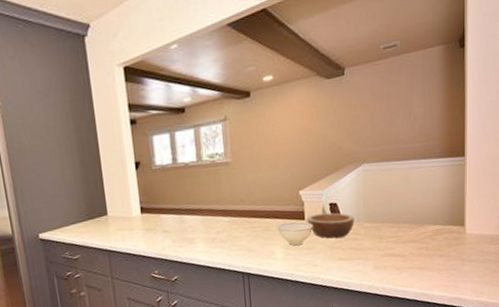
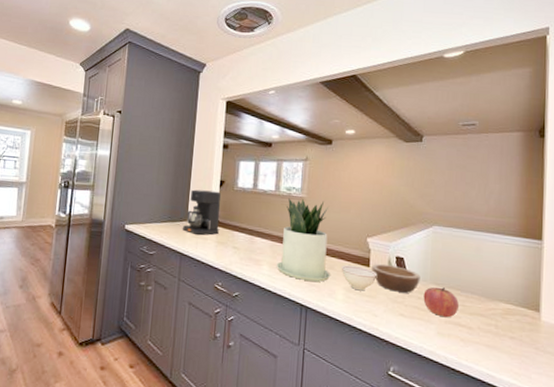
coffee maker: none [104,175,144,228] -> present [183,189,221,236]
planter: none [211,161,268,249] -> present [276,198,331,282]
fruit: none [359,223,392,252] -> present [423,287,459,318]

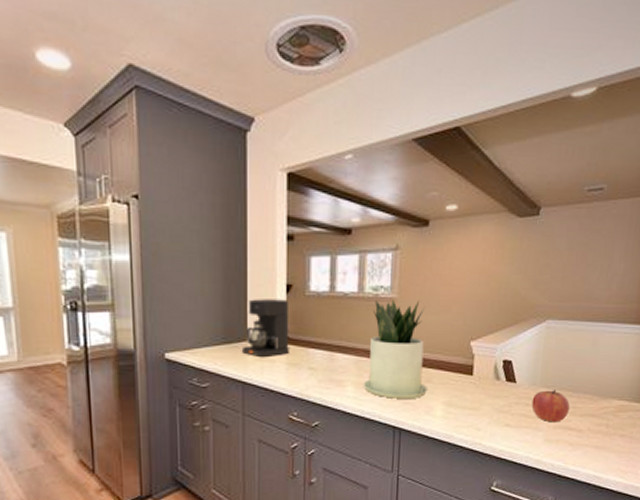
bowl: present [341,265,378,291] -> none [439,376,482,404]
bowl: present [371,263,421,293] -> none [475,370,530,400]

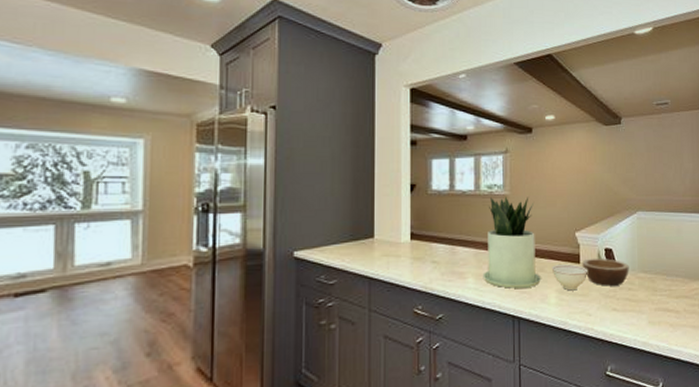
coffee maker: present [243,299,290,358] -> none [369,198,413,254]
bowl: none [439,376,482,404] -> present [551,264,589,291]
bowl: none [475,370,530,400] -> present [582,258,629,286]
fruit: present [531,390,570,423] -> none [633,274,666,305]

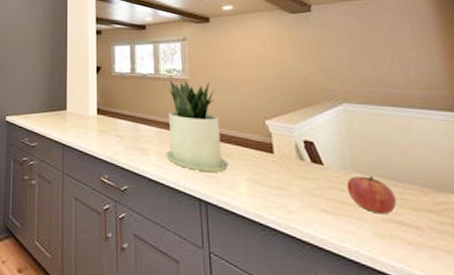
bowl: present [551,264,589,291] -> none [239,152,285,182]
bowl: present [582,258,629,286] -> none [276,149,340,184]
fruit: none [633,274,666,305] -> present [346,176,397,215]

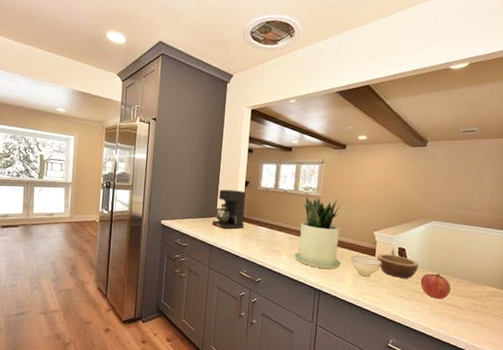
coffee maker: none [63,77,100,125] -> present [212,189,246,230]
bowl: none [239,152,285,182] -> present [350,255,382,277]
bowl: none [276,149,340,184] -> present [377,253,419,279]

